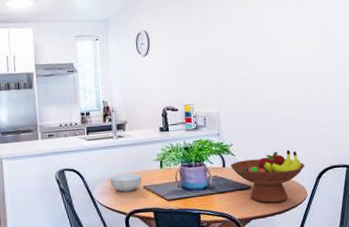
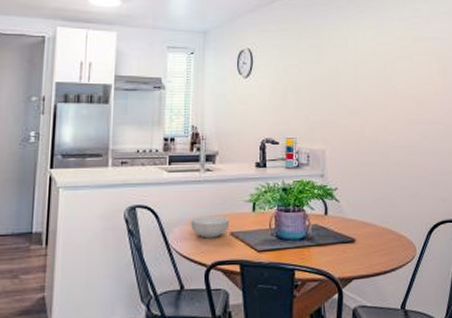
fruit bowl: present [230,149,305,203] -> none [333,198,415,260]

